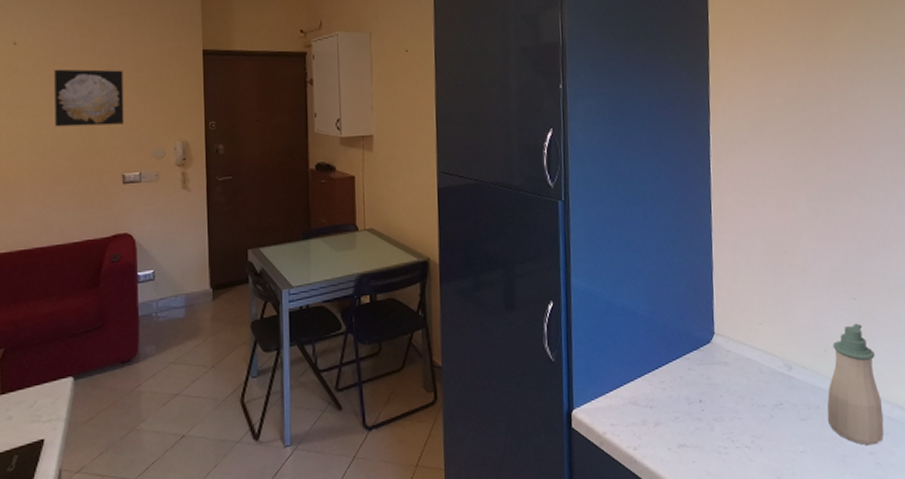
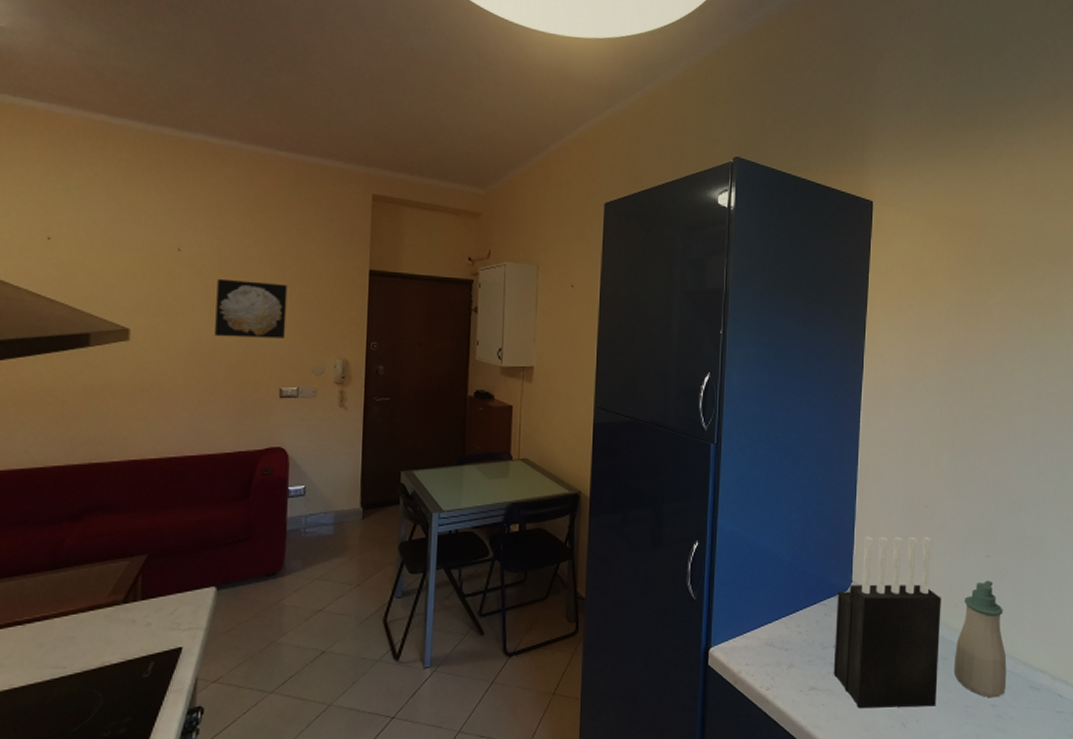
knife block: none [700,282,812,463] -> present [833,536,941,708]

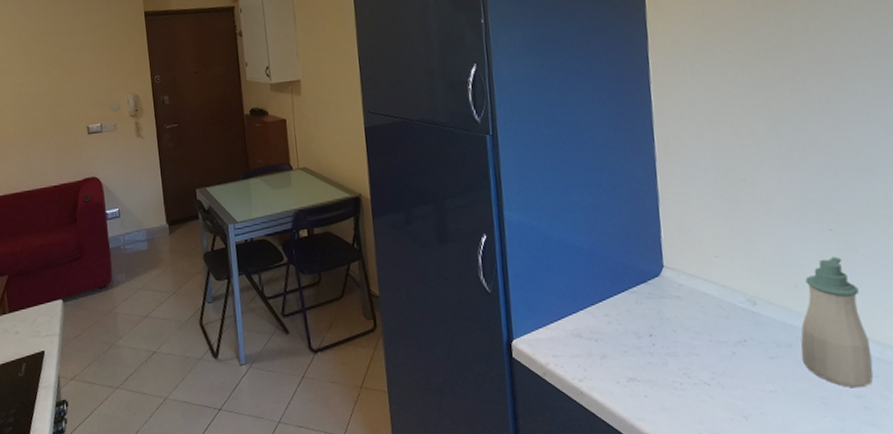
wall art: present [215,278,288,339] -> none [26,35,85,88]
knife block: present [833,536,941,708] -> none [647,213,784,400]

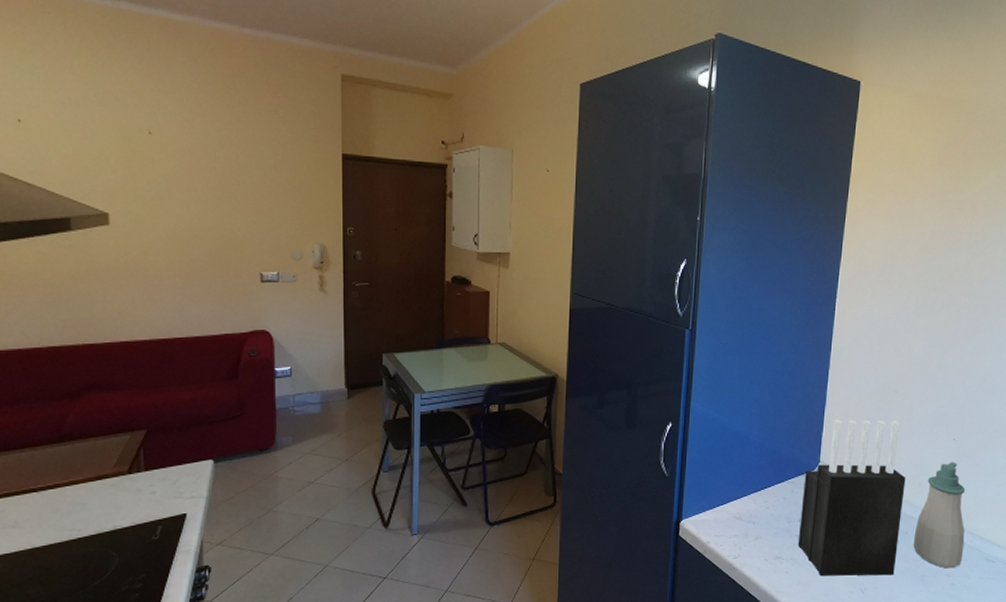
knife block: none [647,213,784,400] -> present [797,420,906,576]

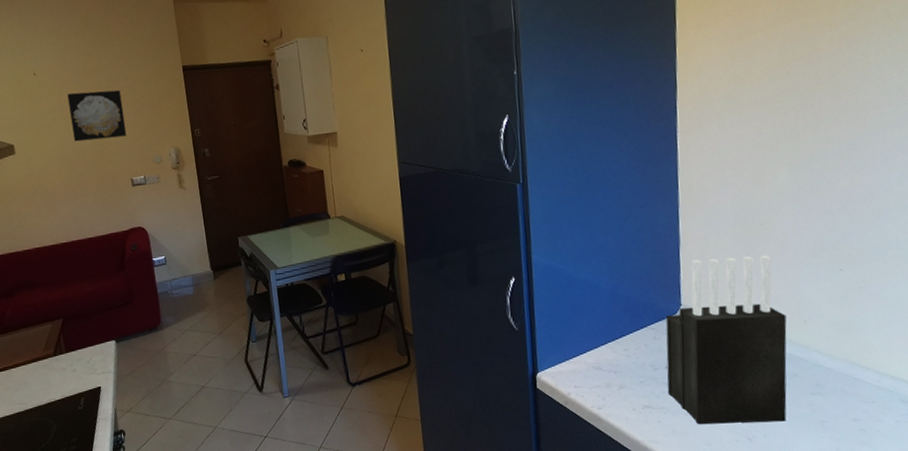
wall art: none [191,162,262,223] -> present [67,89,127,142]
soap bottle: present [913,462,965,569] -> none [805,294,871,413]

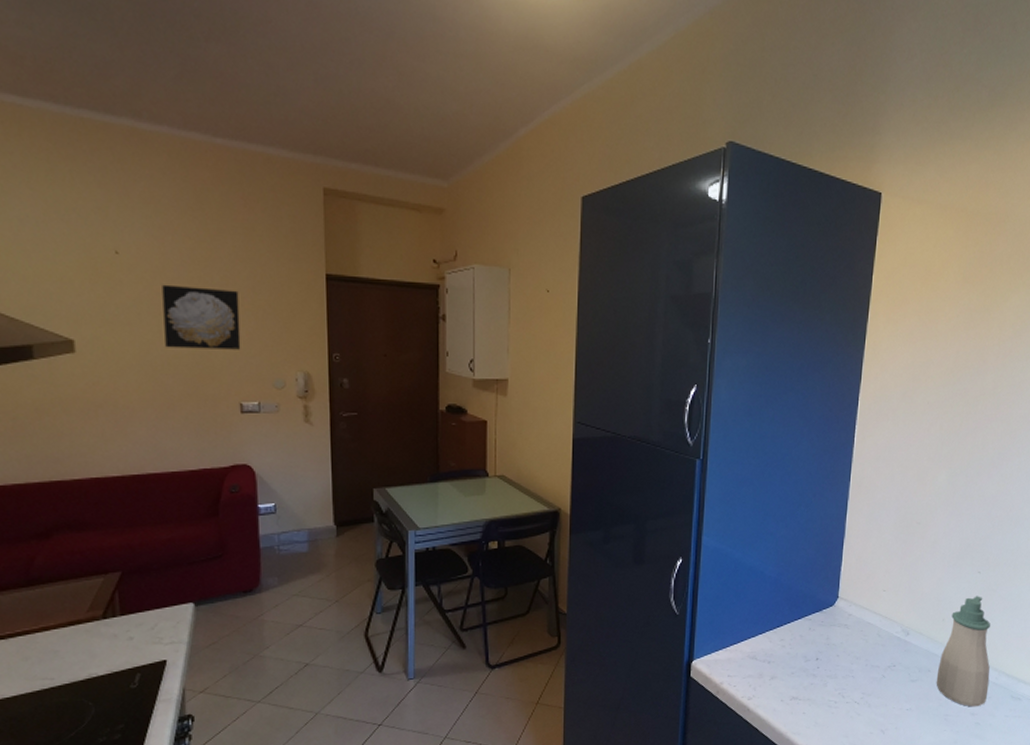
knife block: present [665,255,787,424] -> none [815,552,929,717]
soap bottle: none [805,294,871,413] -> present [936,596,990,707]

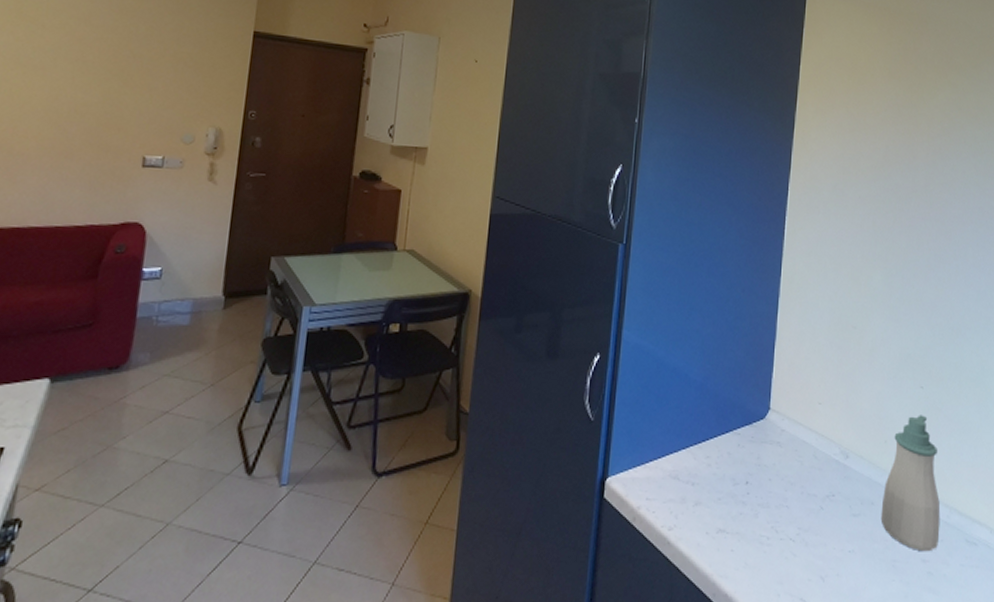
wall art: present [162,284,241,350] -> none [76,31,162,101]

